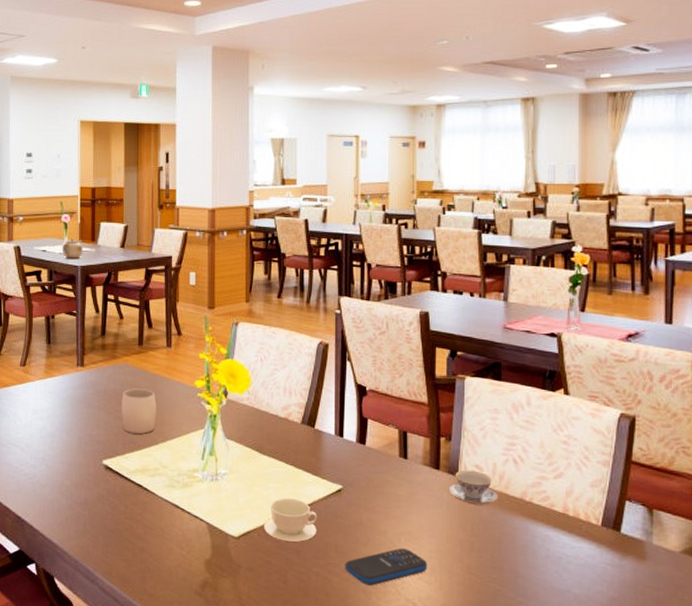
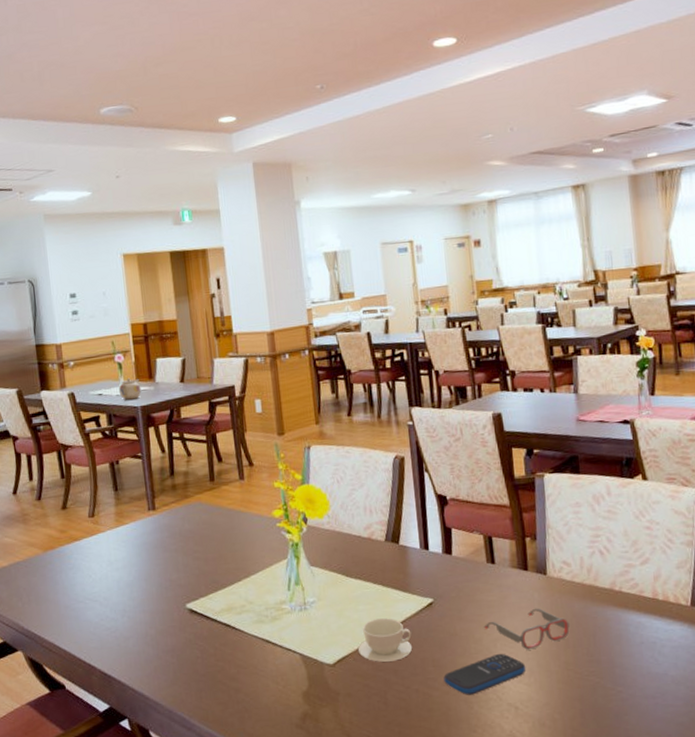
mug: present [121,388,156,434] -> none [198,525,237,573]
spectacles: none [390,508,476,549] -> present [484,608,569,650]
teacup: present [448,470,498,505] -> none [538,567,589,601]

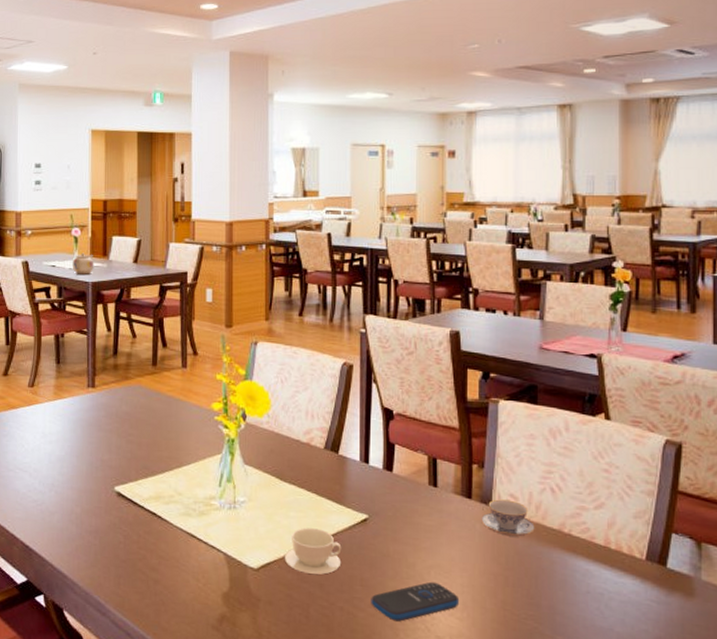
spectacles: present [484,608,569,650] -> none [418,539,510,583]
teacup: none [538,567,589,601] -> present [481,499,535,537]

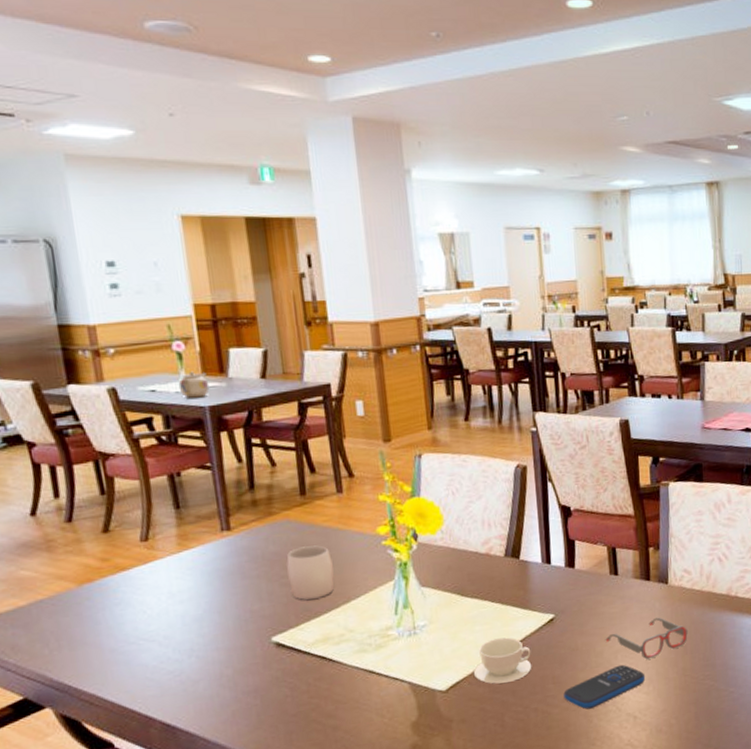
mug: none [134,411,171,459] -> present [286,545,334,600]
spectacles: none [418,539,510,583] -> present [605,617,688,660]
teacup: present [481,499,535,537] -> none [660,575,707,609]

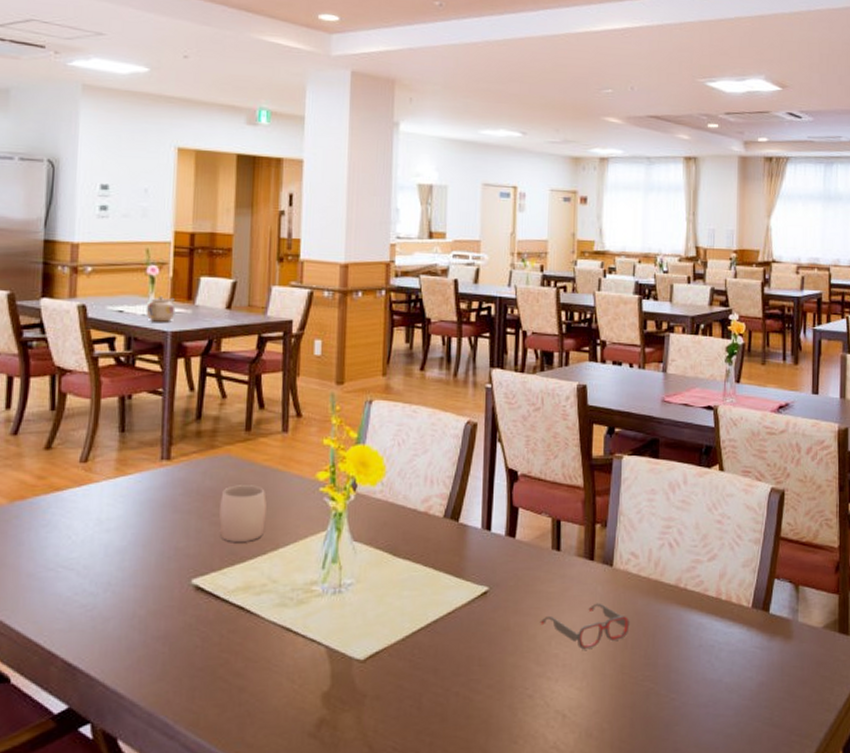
teacup: present [473,637,532,684] -> none [395,607,459,659]
mobile phone: present [563,664,646,710] -> none [489,652,580,700]

